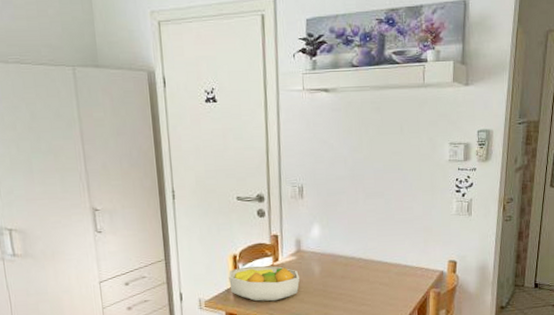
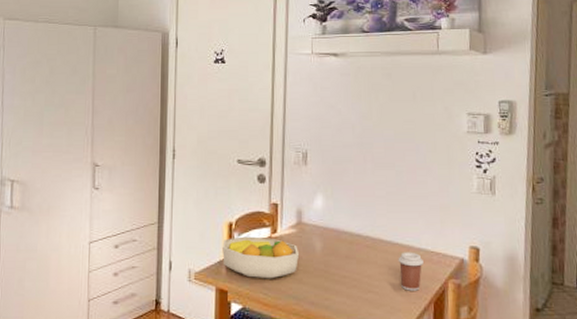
coffee cup: none [387,268,409,301] -> present [398,252,424,291]

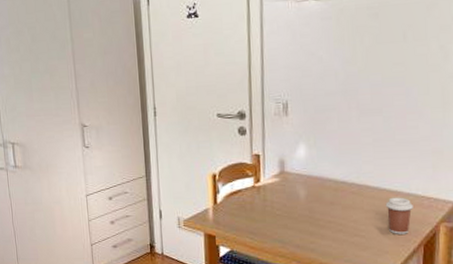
fruit bowl: present [222,236,299,279] -> none [208,186,283,225]

